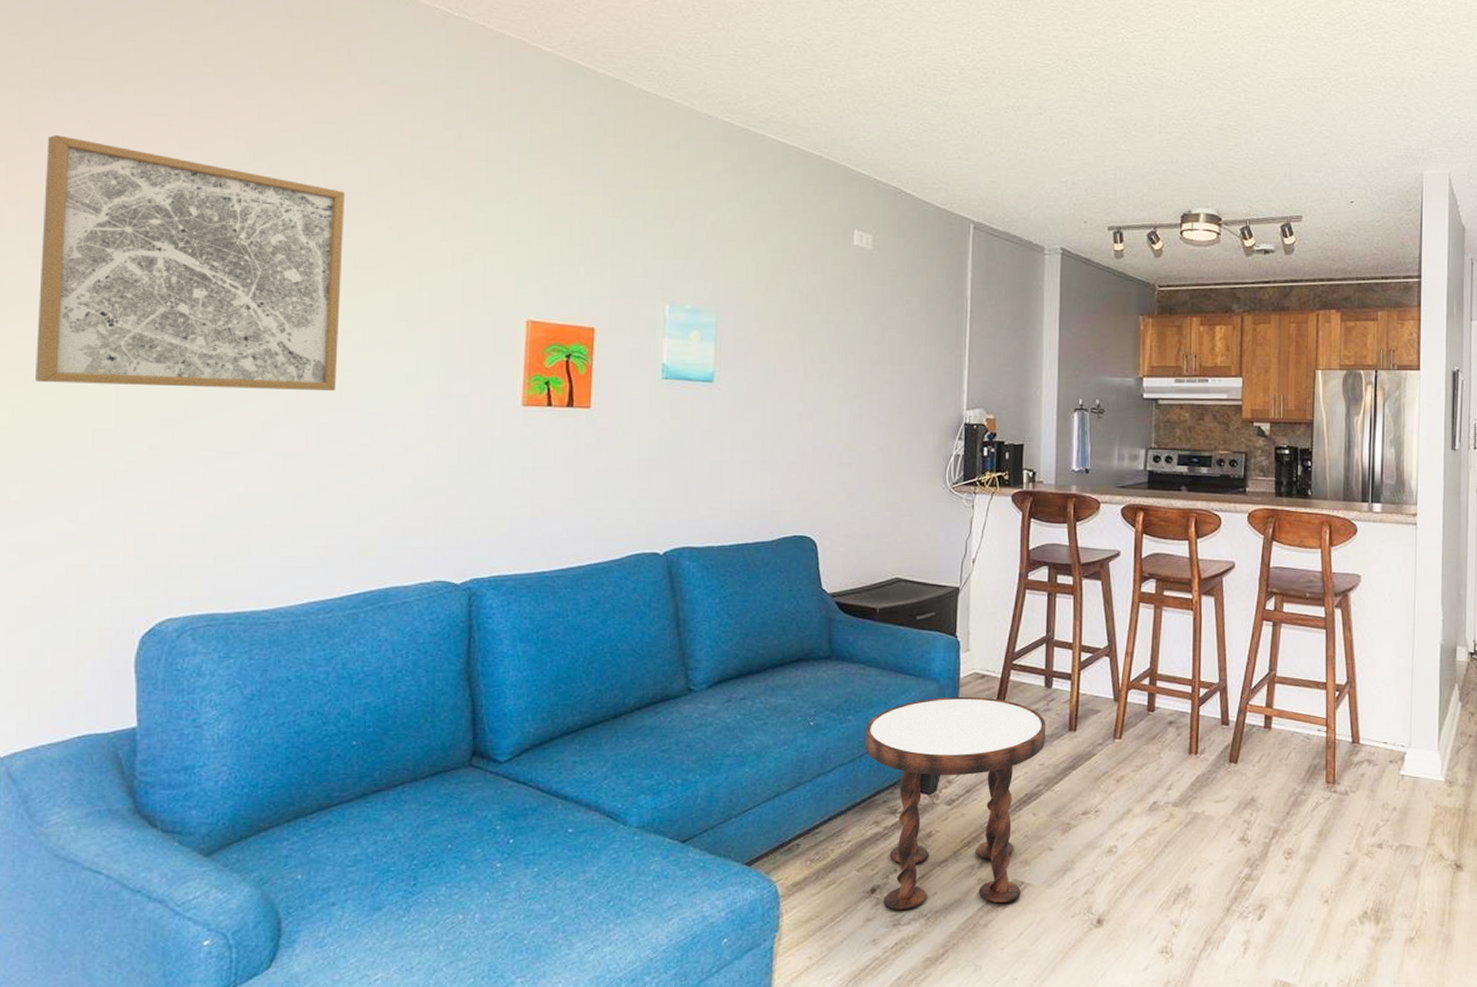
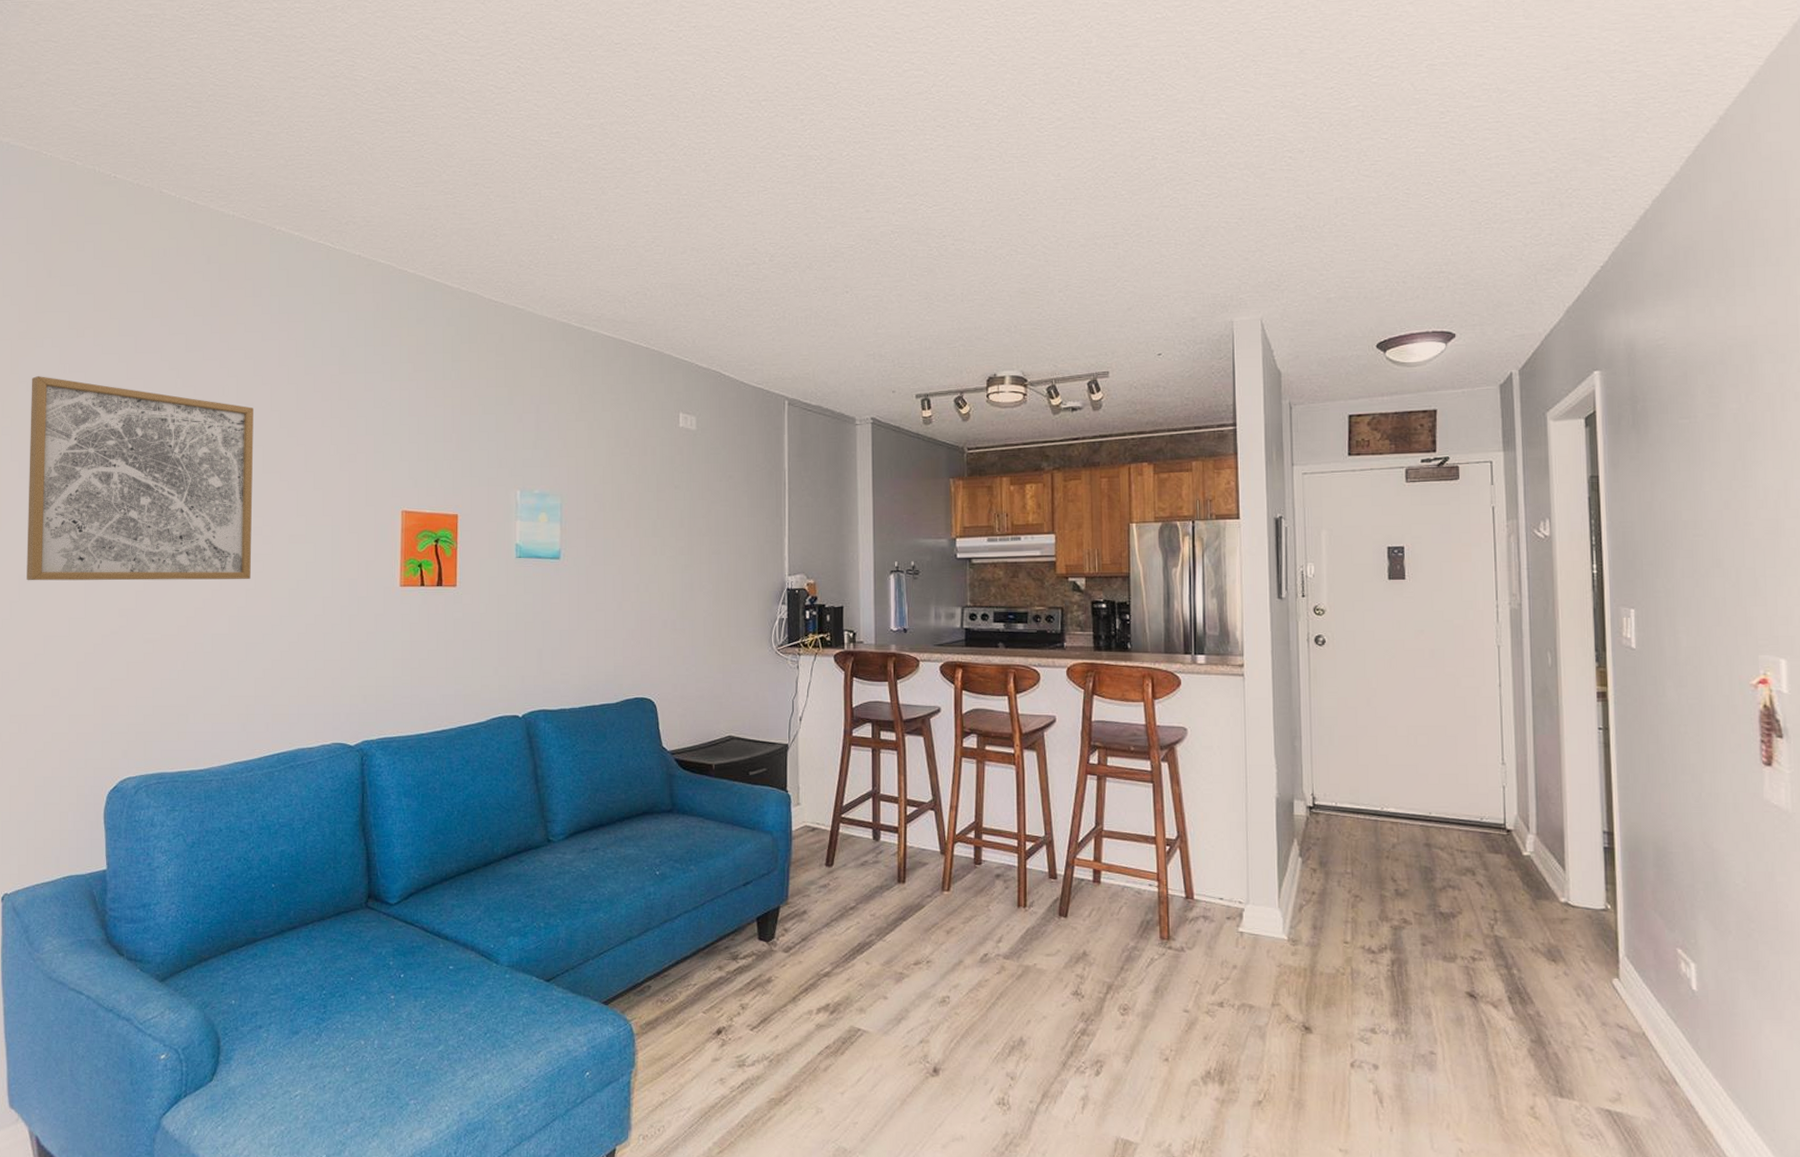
side table: present [865,697,1047,911] -> none [707,849,876,1052]

